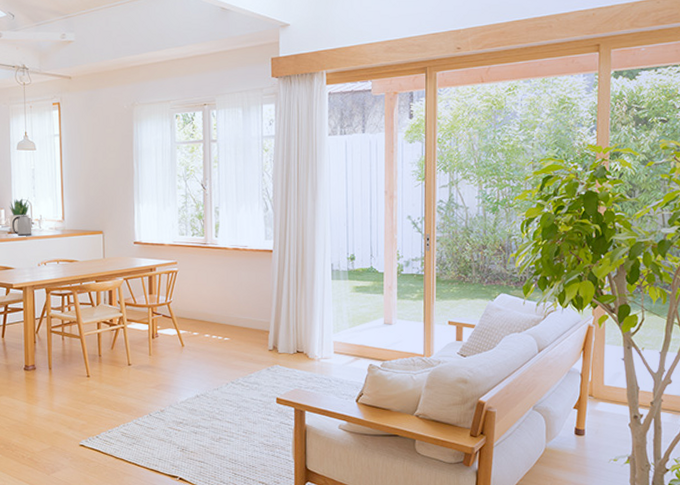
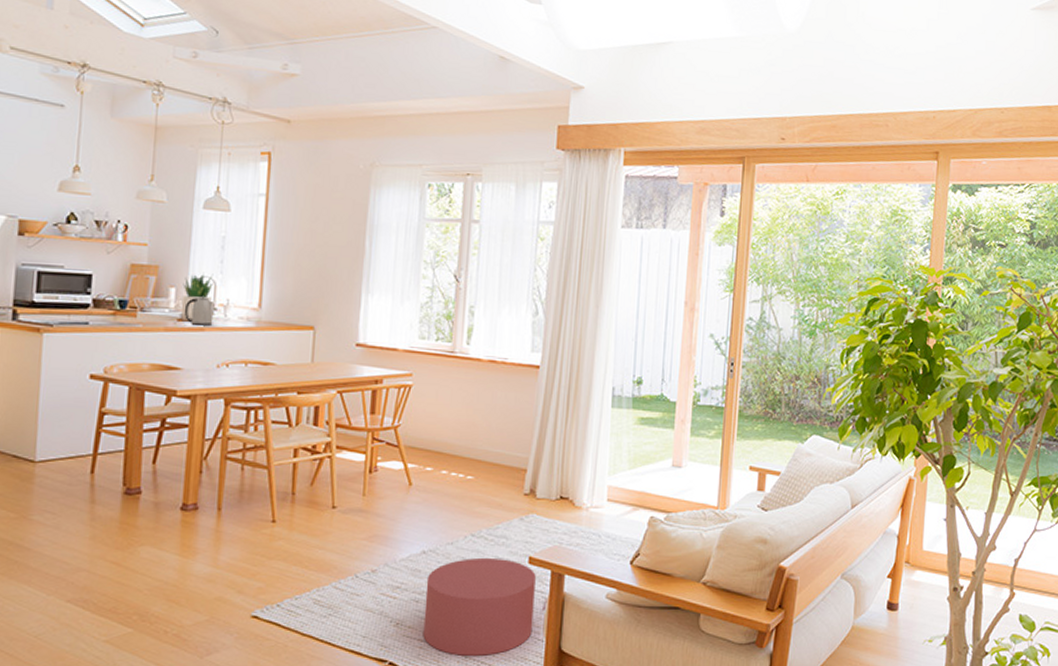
pouf: none [201,399,284,473] -> present [423,557,536,656]

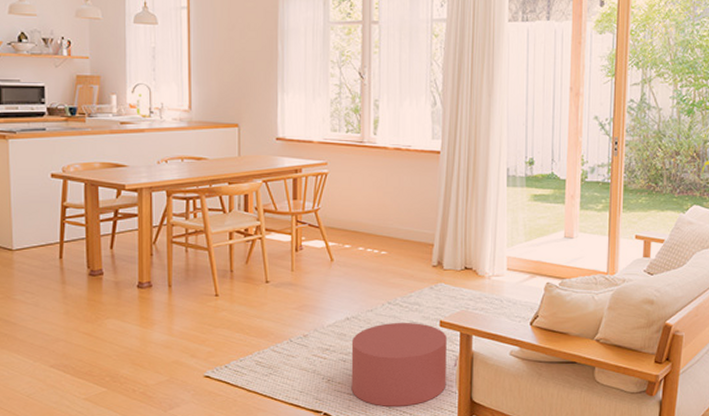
planter: present [180,273,214,322] -> none [122,81,148,124]
kettle: present [184,297,214,327] -> none [125,102,151,128]

